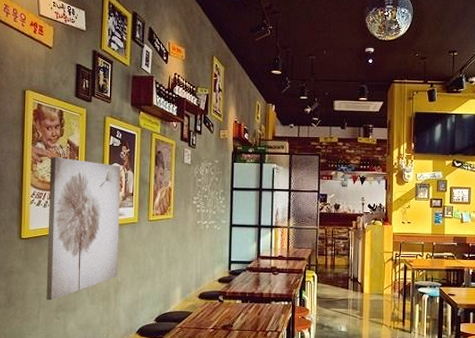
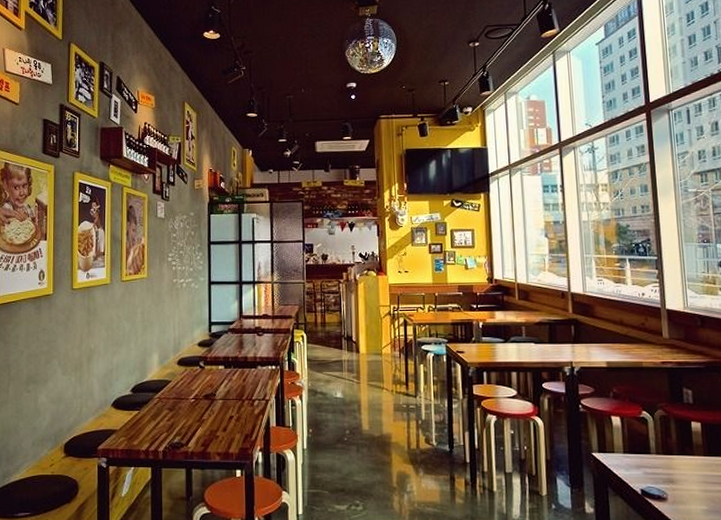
wall art: present [46,157,121,301] -> none [16,217,91,373]

